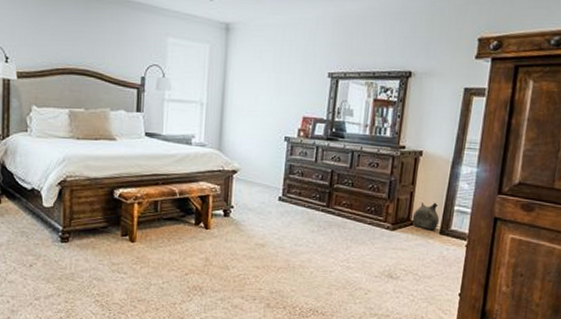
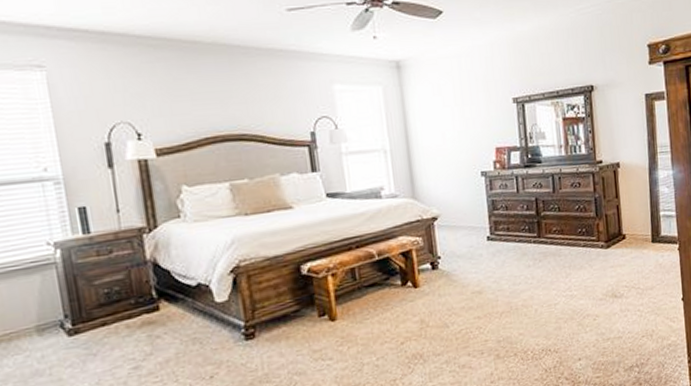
ceramic jug: present [412,202,440,230] -> none [623,211,649,241]

